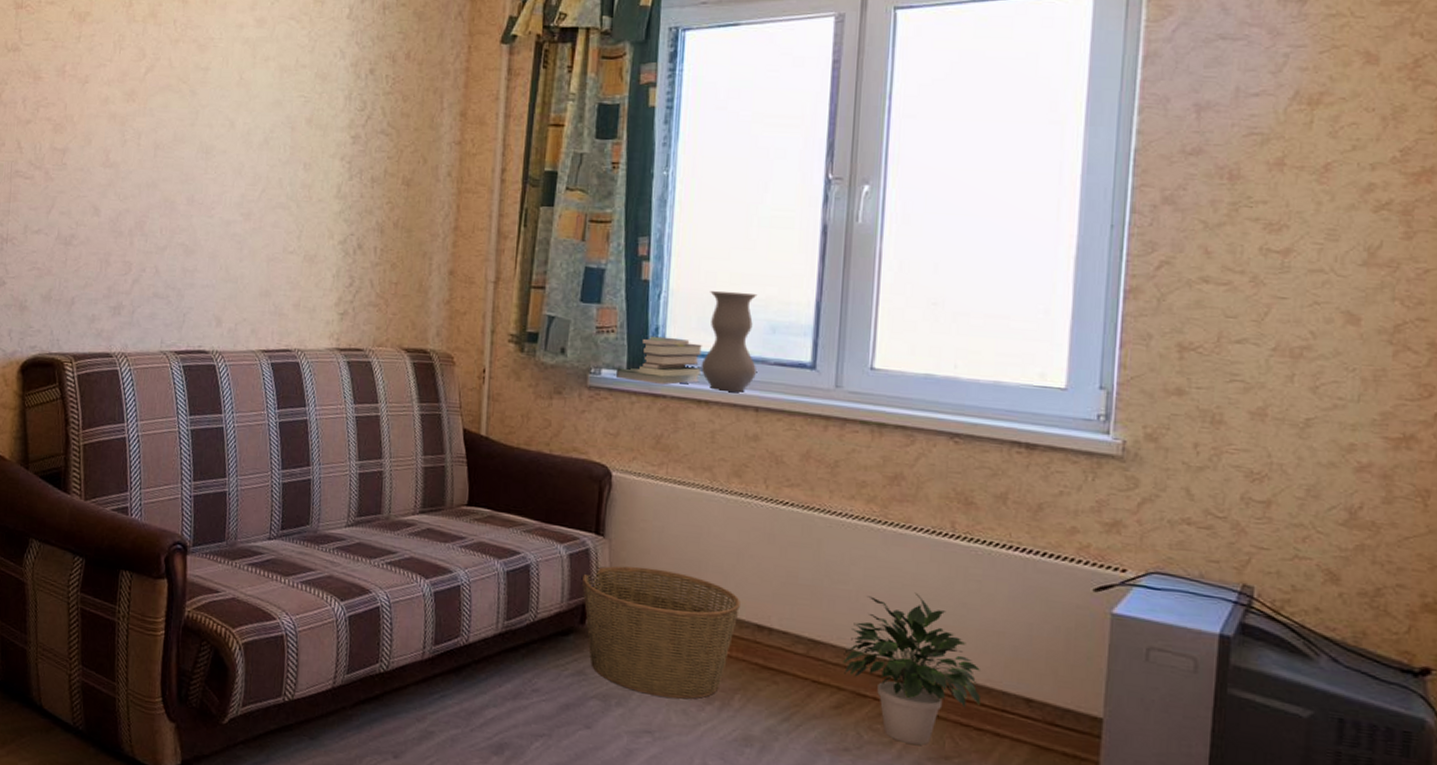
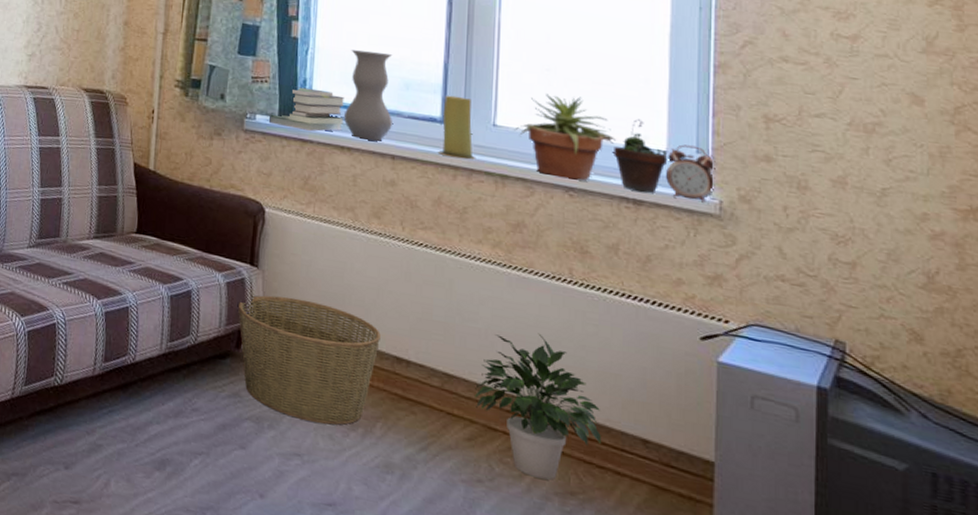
candle: none [806,337,851,409] -> present [437,95,476,160]
potted plant: none [895,331,1010,427] -> present [514,94,617,182]
succulent plant: none [1006,354,1067,437] -> present [614,118,668,195]
alarm clock: none [1064,380,1121,445] -> present [666,144,716,204]

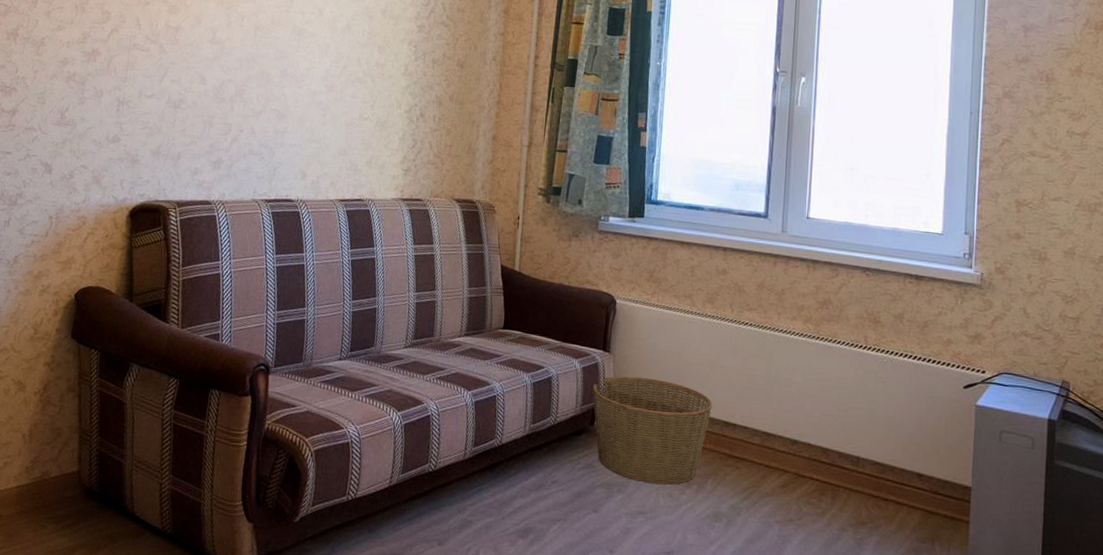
books: present [268,86,344,132] -> none [619,190,685,230]
vase: present [343,49,393,142] -> none [684,156,726,237]
candle: present [437,95,476,160] -> none [761,193,793,249]
potted plant: present [475,333,601,480] -> none [788,392,886,515]
potted plant: present [514,94,617,182] -> none [824,189,904,263]
succulent plant: present [614,118,668,195] -> none [901,207,943,270]
alarm clock: present [666,144,716,204] -> none [941,227,979,276]

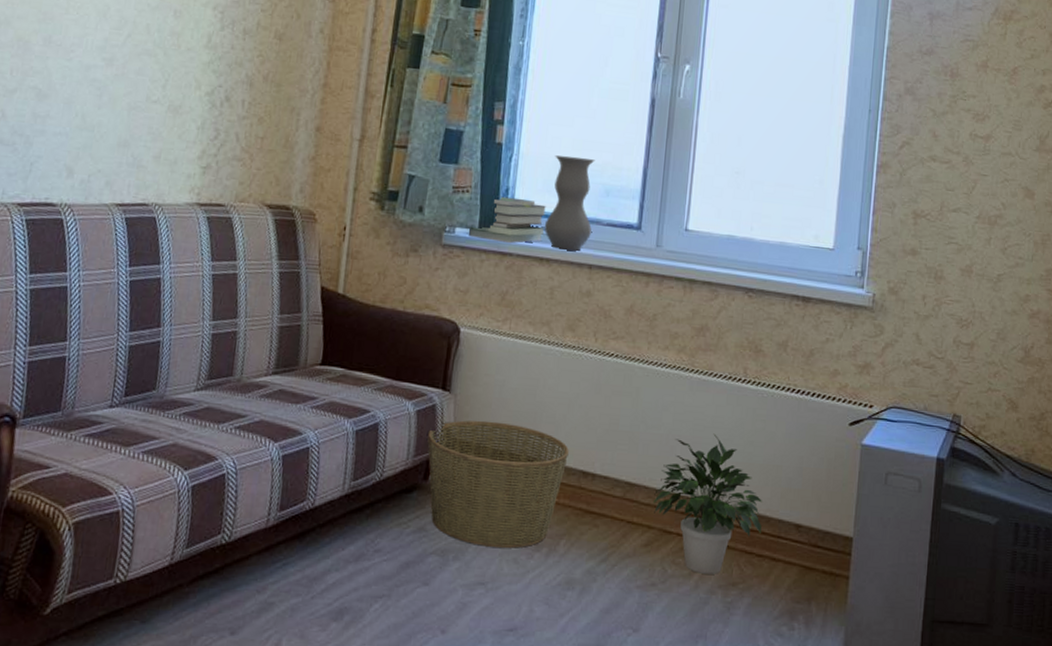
books: none [619,190,685,230] -> present [468,196,546,244]
vase: none [684,156,726,237] -> present [544,155,595,252]
potted plant: none [788,392,886,515] -> present [653,433,762,575]

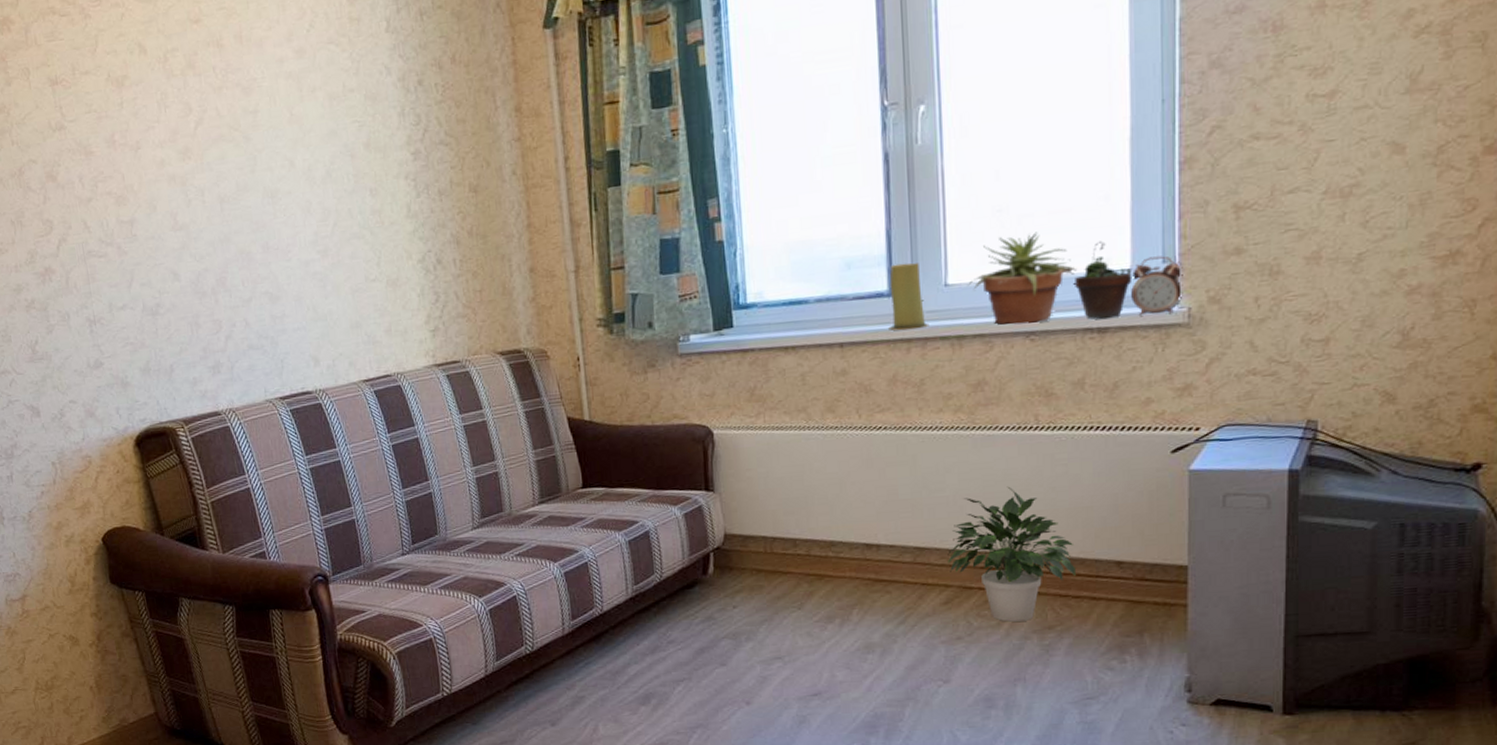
basket: present [427,420,569,548] -> none [699,511,848,626]
books: present [468,196,546,244] -> none [703,291,784,342]
vase: present [544,155,595,252] -> none [783,234,837,335]
candle: none [632,200,668,266] -> present [887,263,930,331]
potted plant: none [704,197,793,283] -> present [968,231,1078,326]
succulent plant: none [789,218,834,291] -> present [1075,240,1133,320]
alarm clock: none [831,242,872,298] -> present [1131,255,1183,316]

